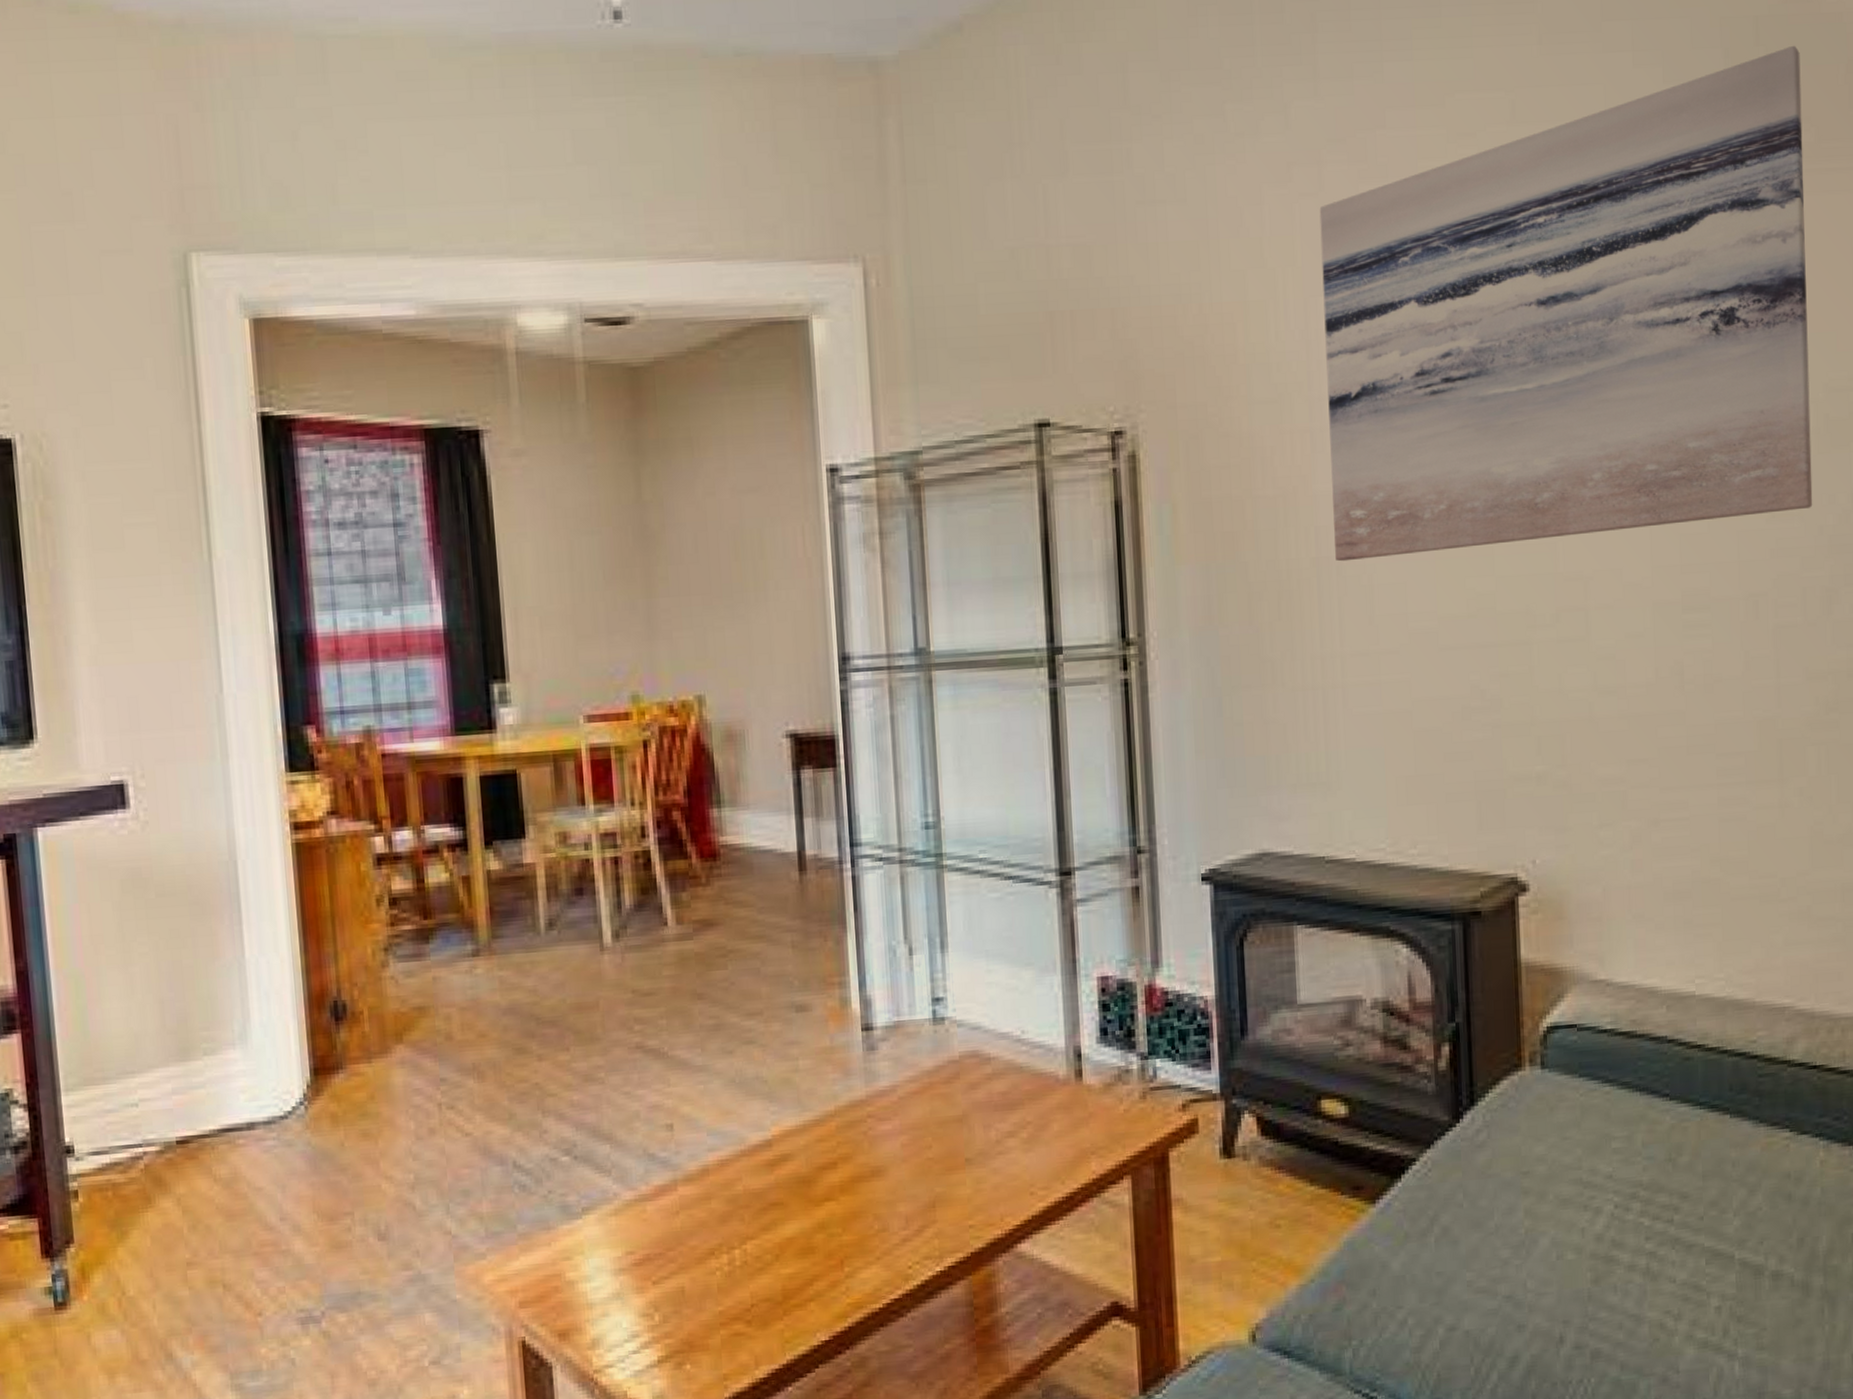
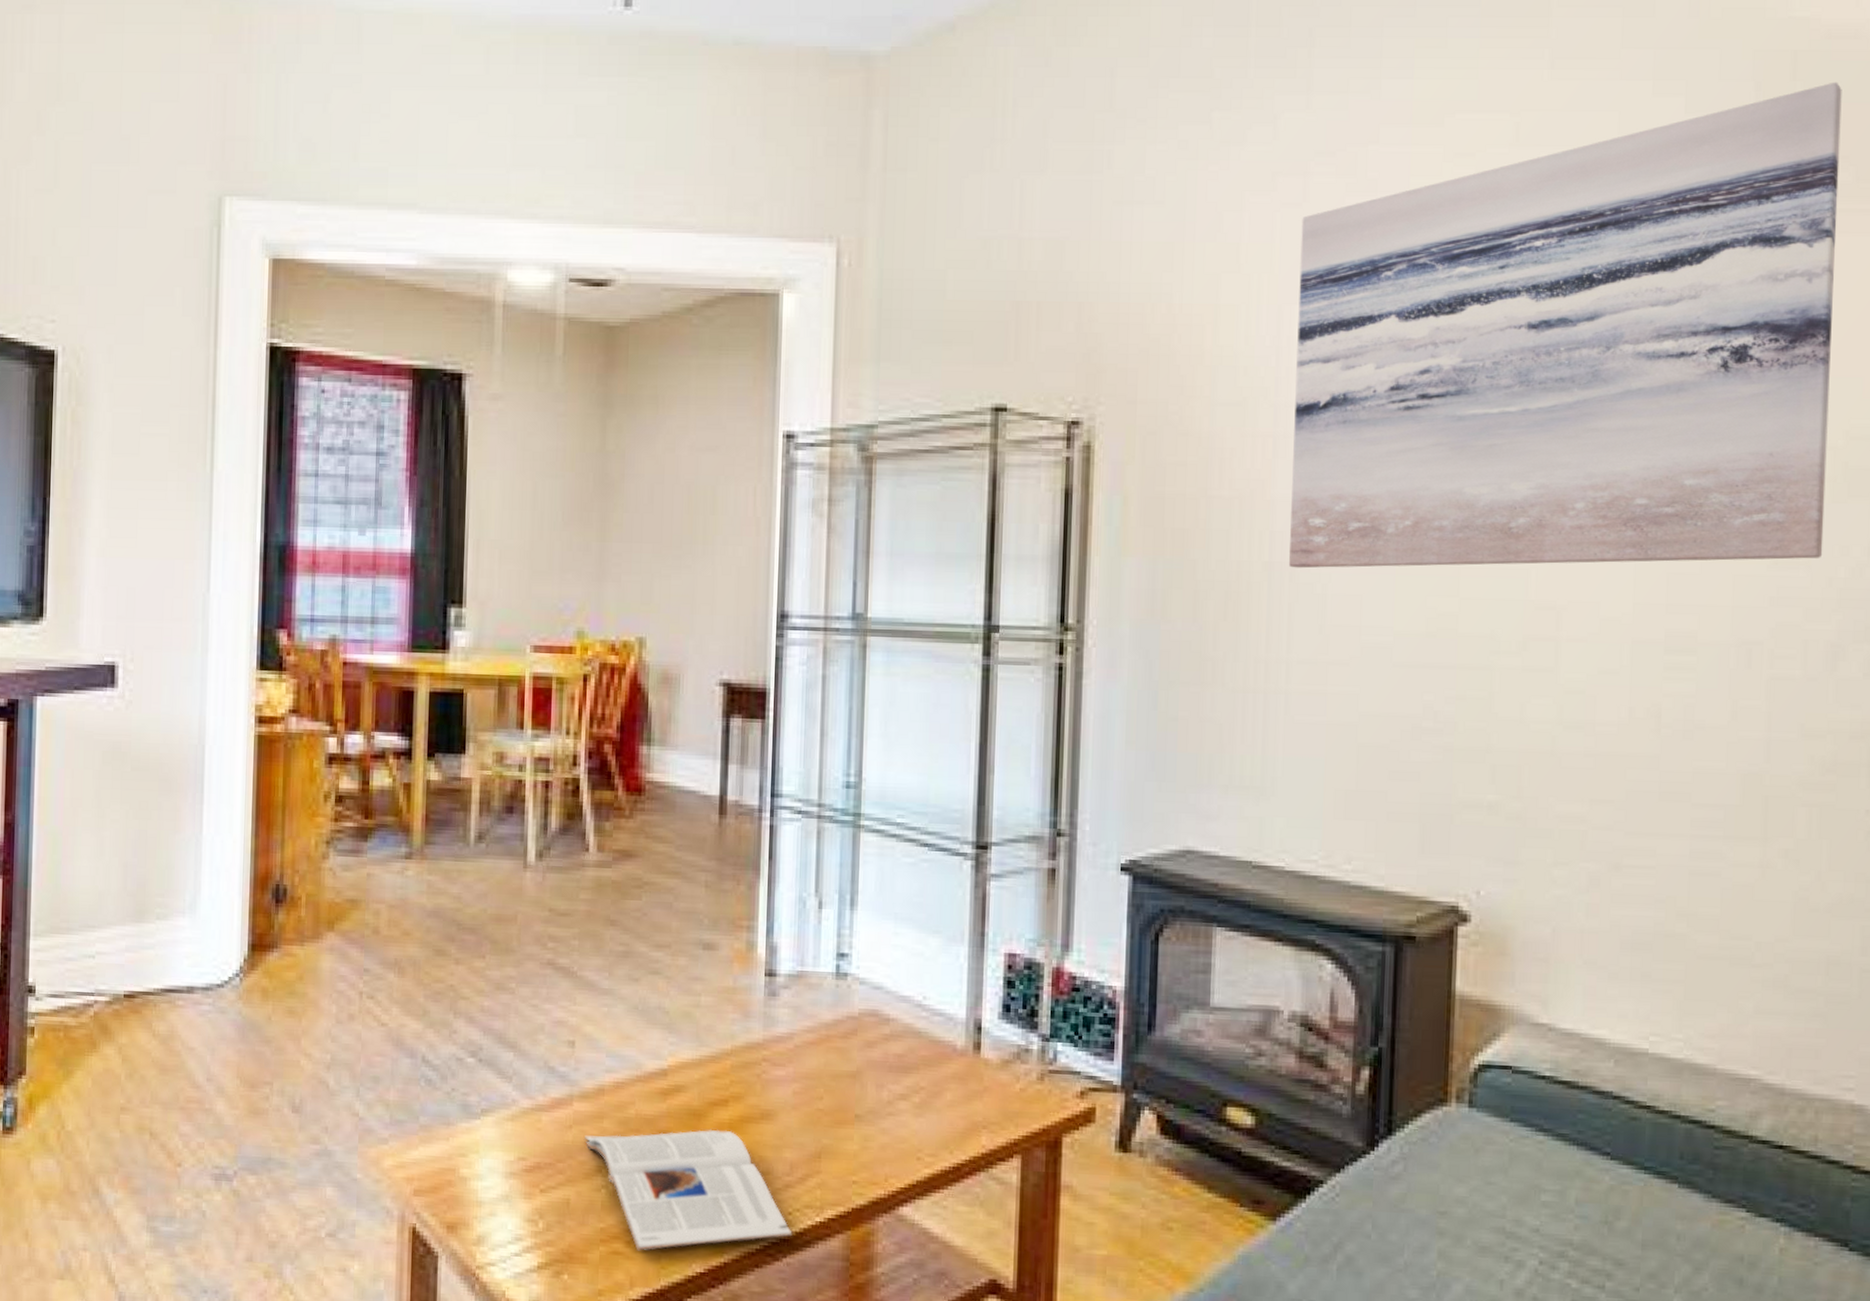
magazine: none [693,1193,914,1329] -> present [584,1129,793,1251]

